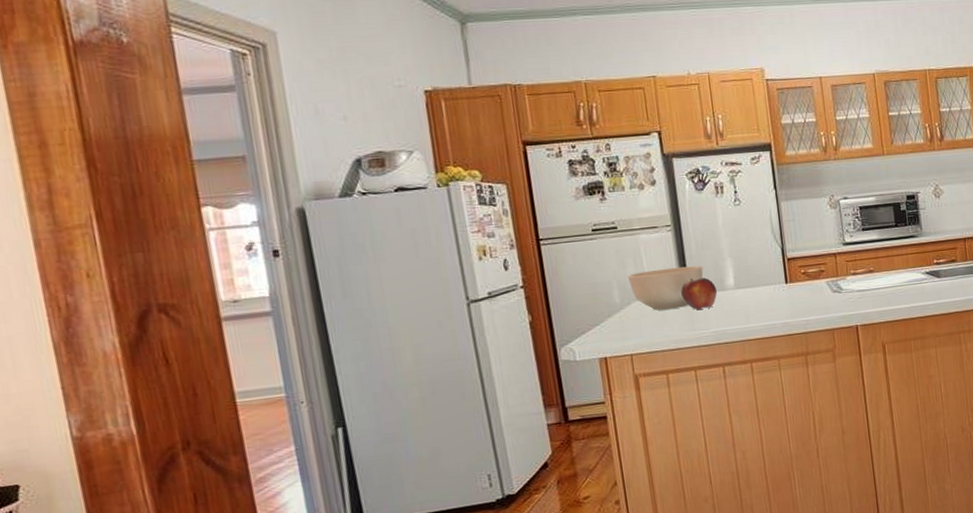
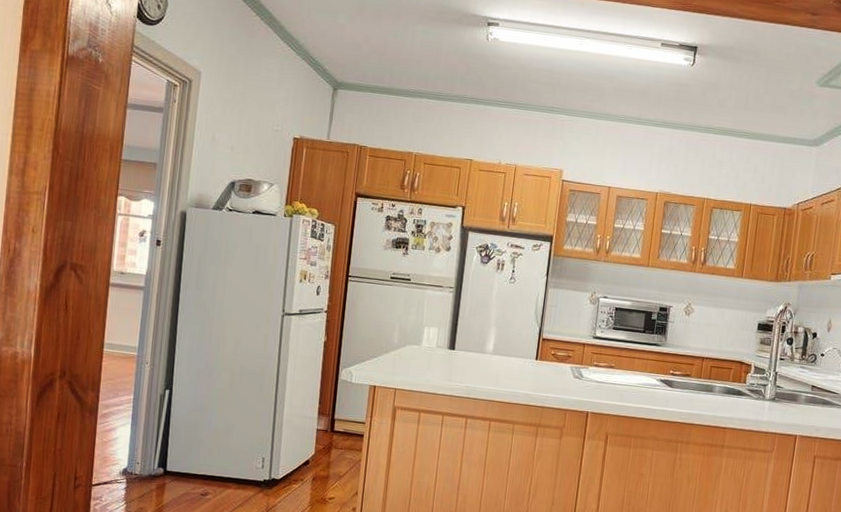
bowl: present [627,265,703,311] -> none [408,321,471,360]
fruit: present [681,277,717,311] -> none [447,336,477,366]

